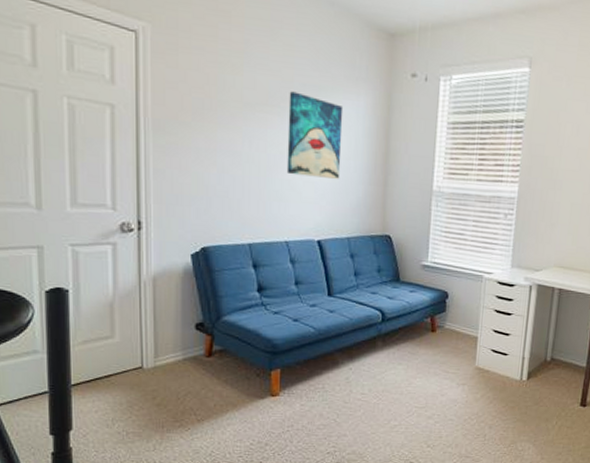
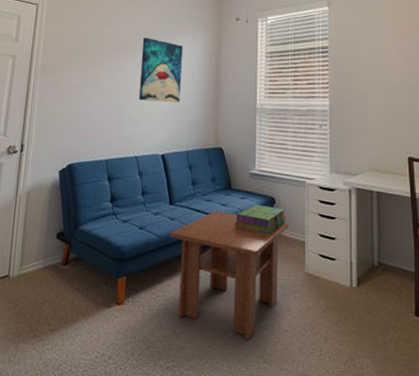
coffee table: none [329,304,462,429] -> present [170,211,289,341]
stack of books: none [402,298,460,329] -> present [234,204,286,235]

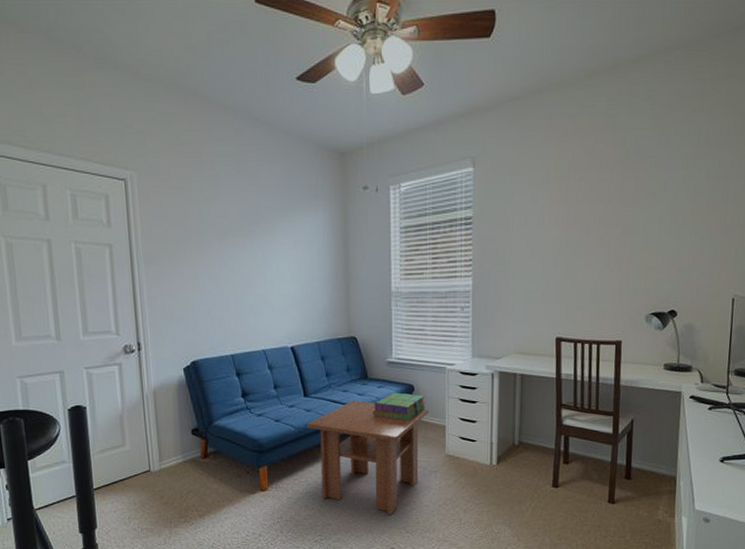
wall art: present [138,37,184,102] -> none [256,215,307,290]

